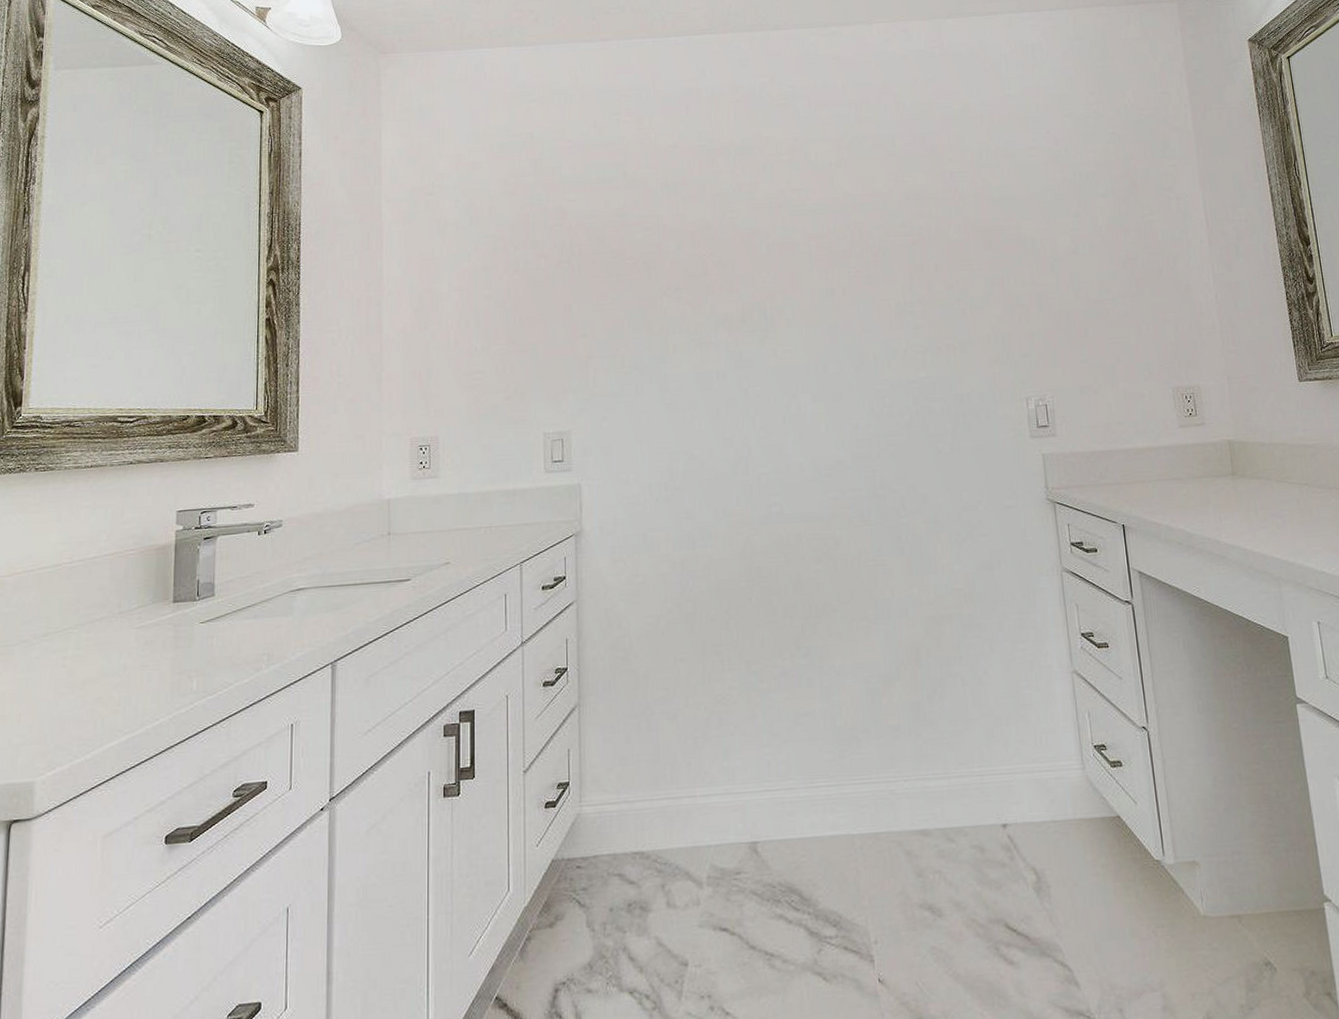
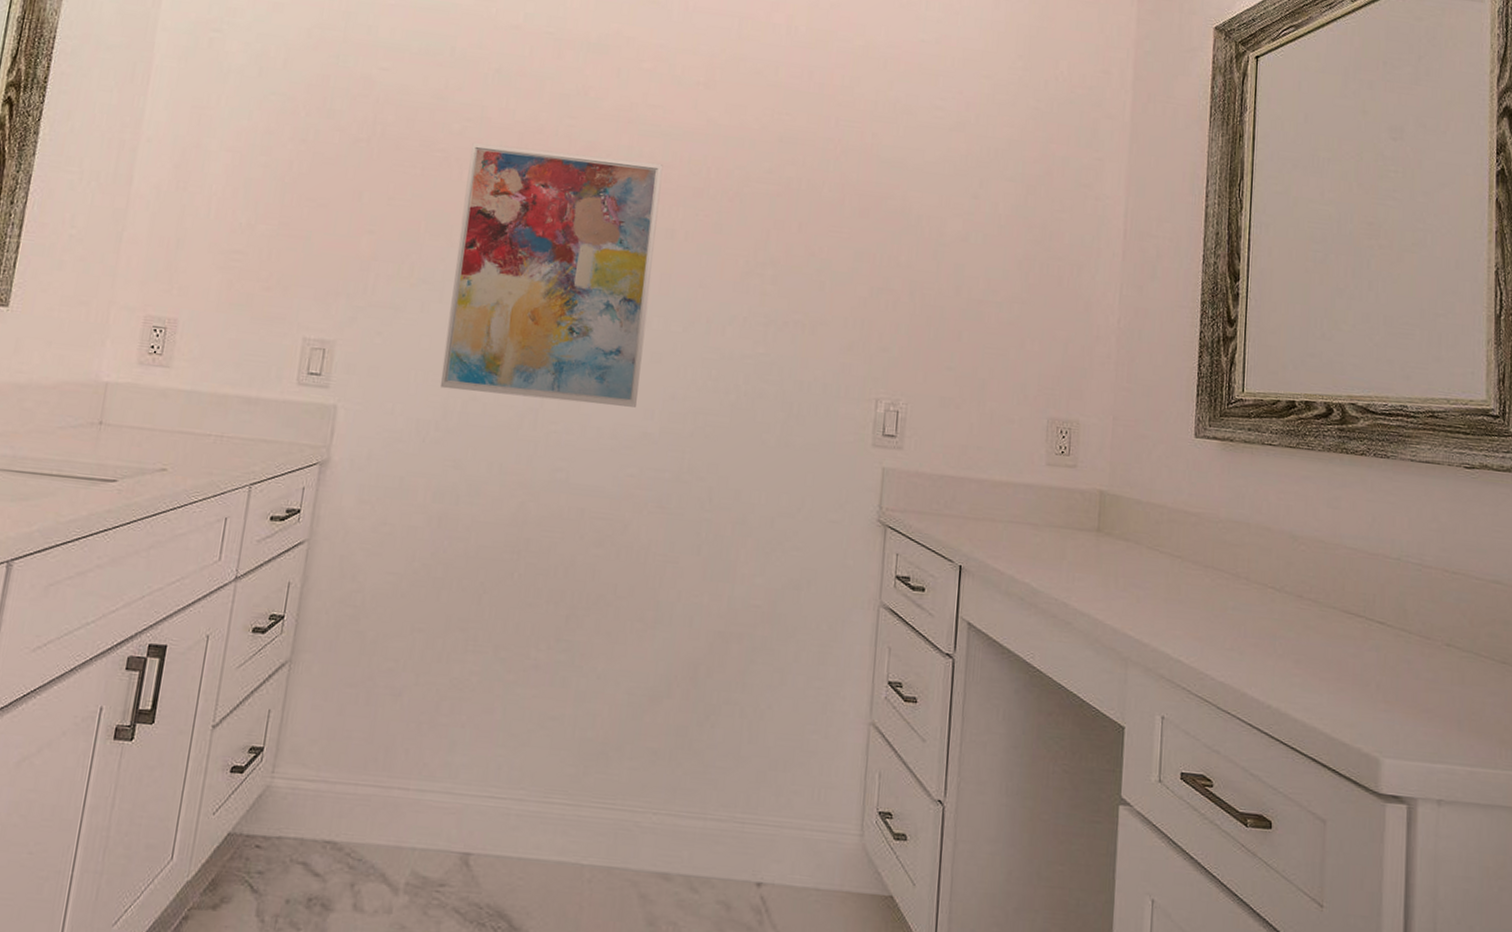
wall art: none [655,236,828,454] -> present [440,143,664,407]

